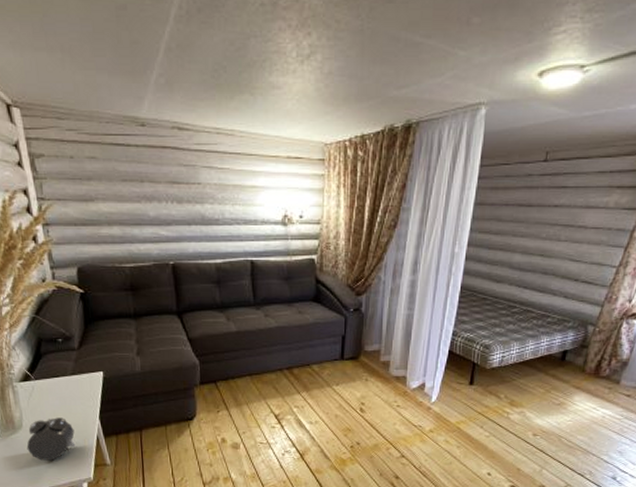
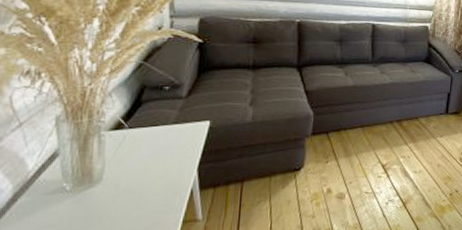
alarm clock: present [26,417,77,461] -> none [102,169,166,218]

